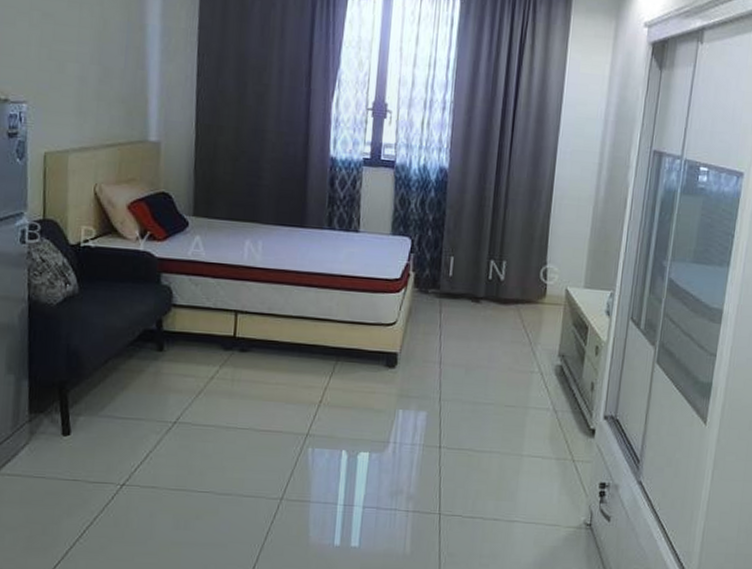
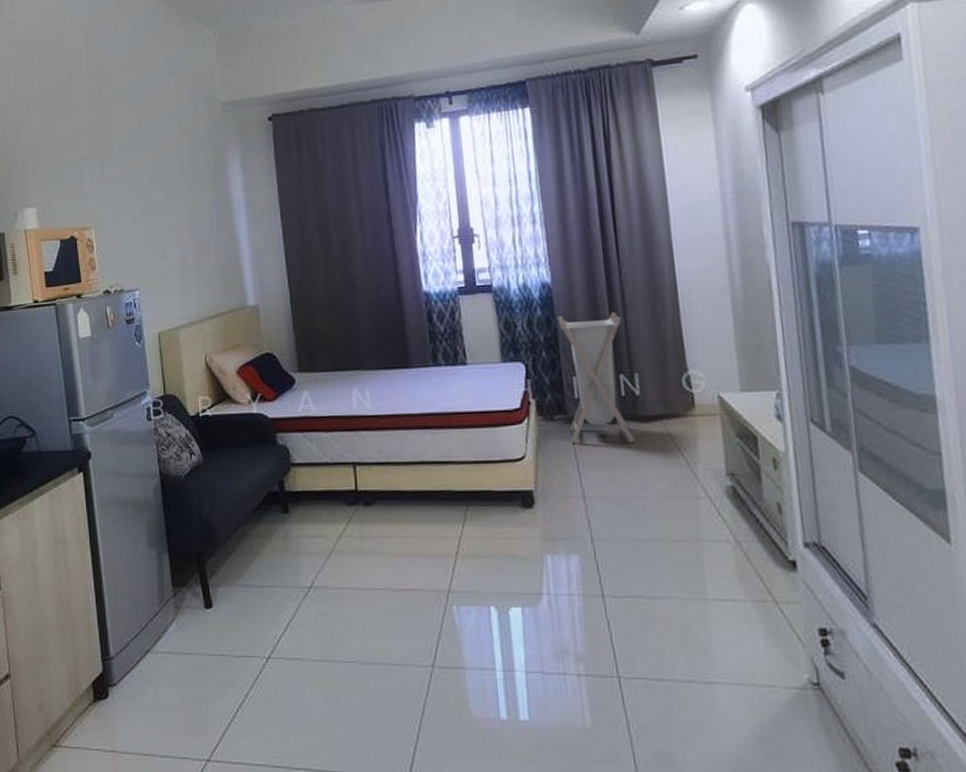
laundry hamper: none [439,200,502,320] -> present [558,312,636,443]

